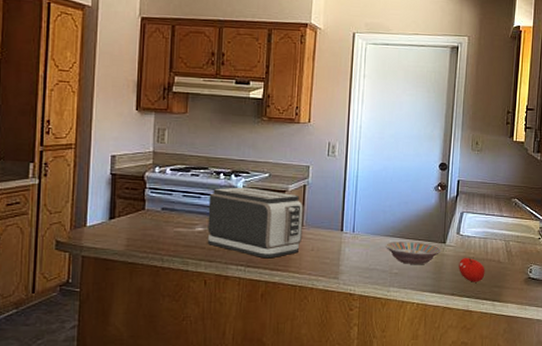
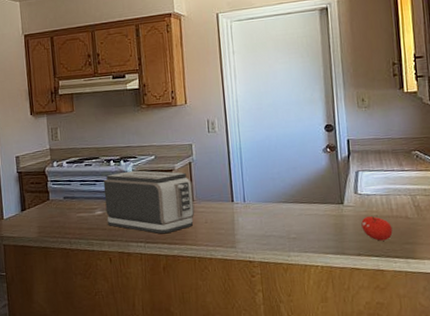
bowl: present [385,242,442,265] -> none [278,205,341,228]

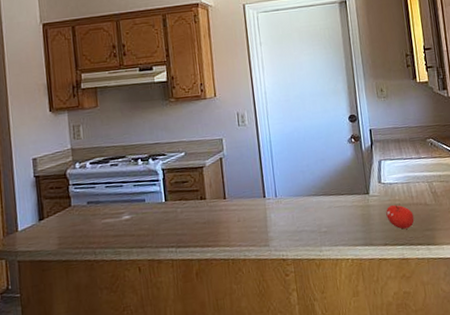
toaster: present [103,170,195,234] -> none [130,168,227,237]

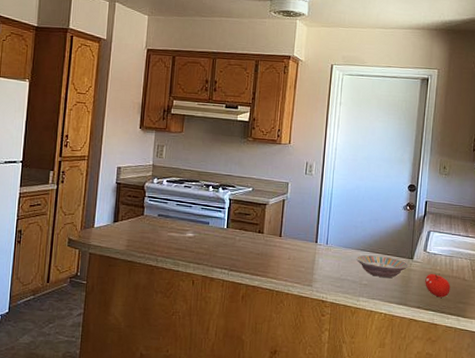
bowl: none [309,196,367,221] -> present [355,255,409,278]

